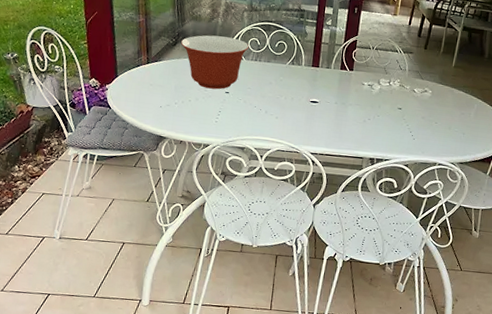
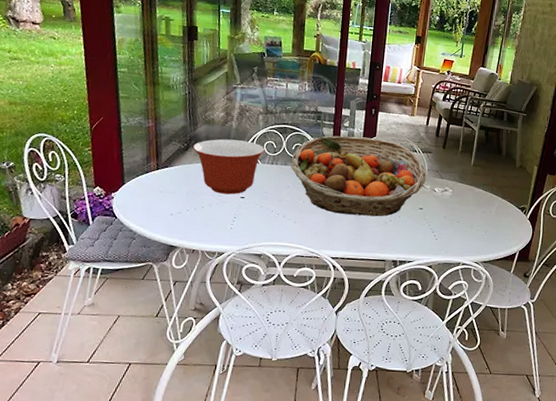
fruit basket: none [273,33,407,115] -> present [290,135,427,217]

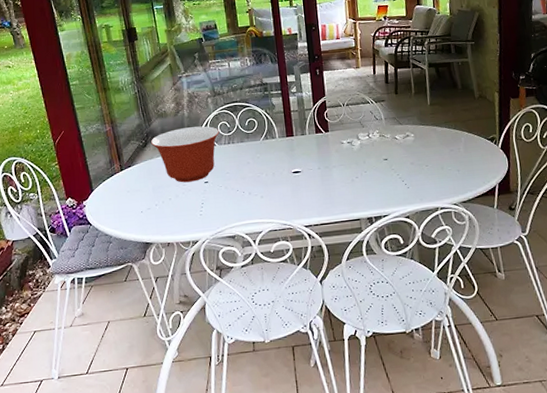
fruit basket: present [290,135,427,217] -> none [247,97,385,181]

